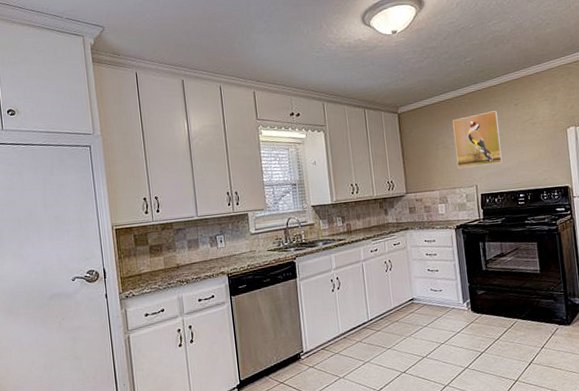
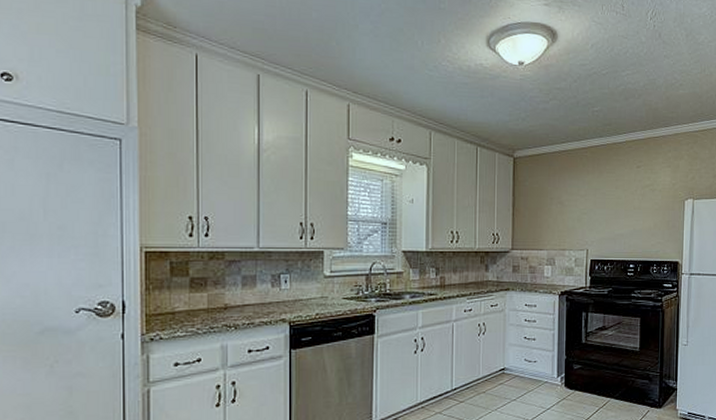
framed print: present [453,110,504,169] -> none [569,170,619,229]

